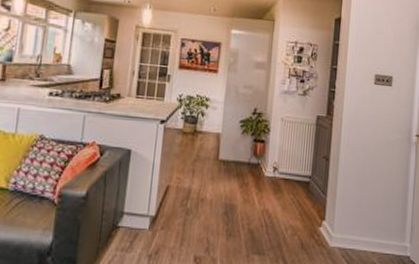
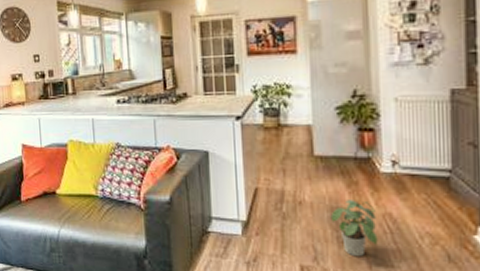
potted plant: none [224,198,258,247] -> present [330,200,378,257]

